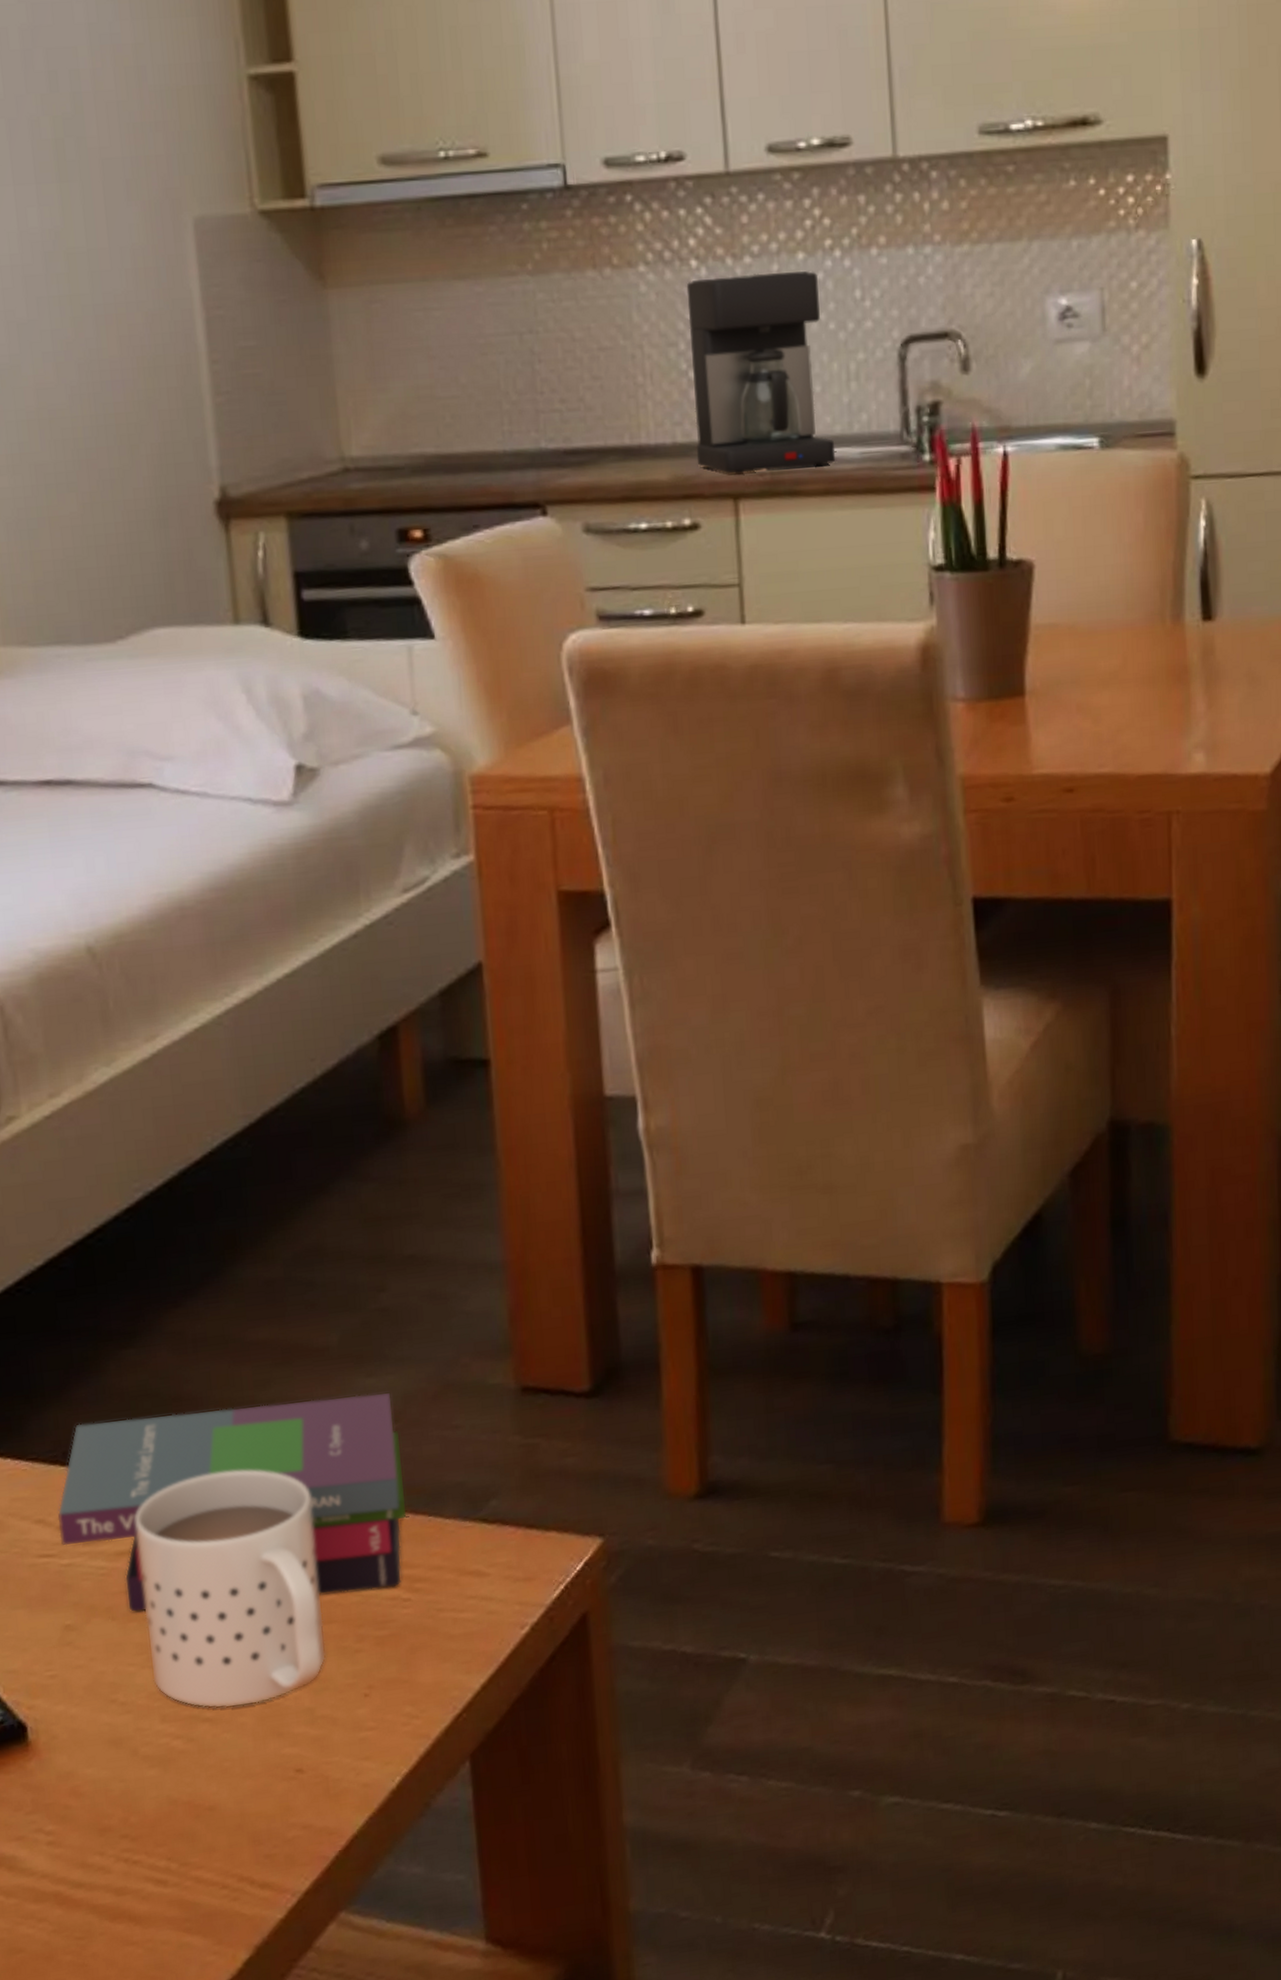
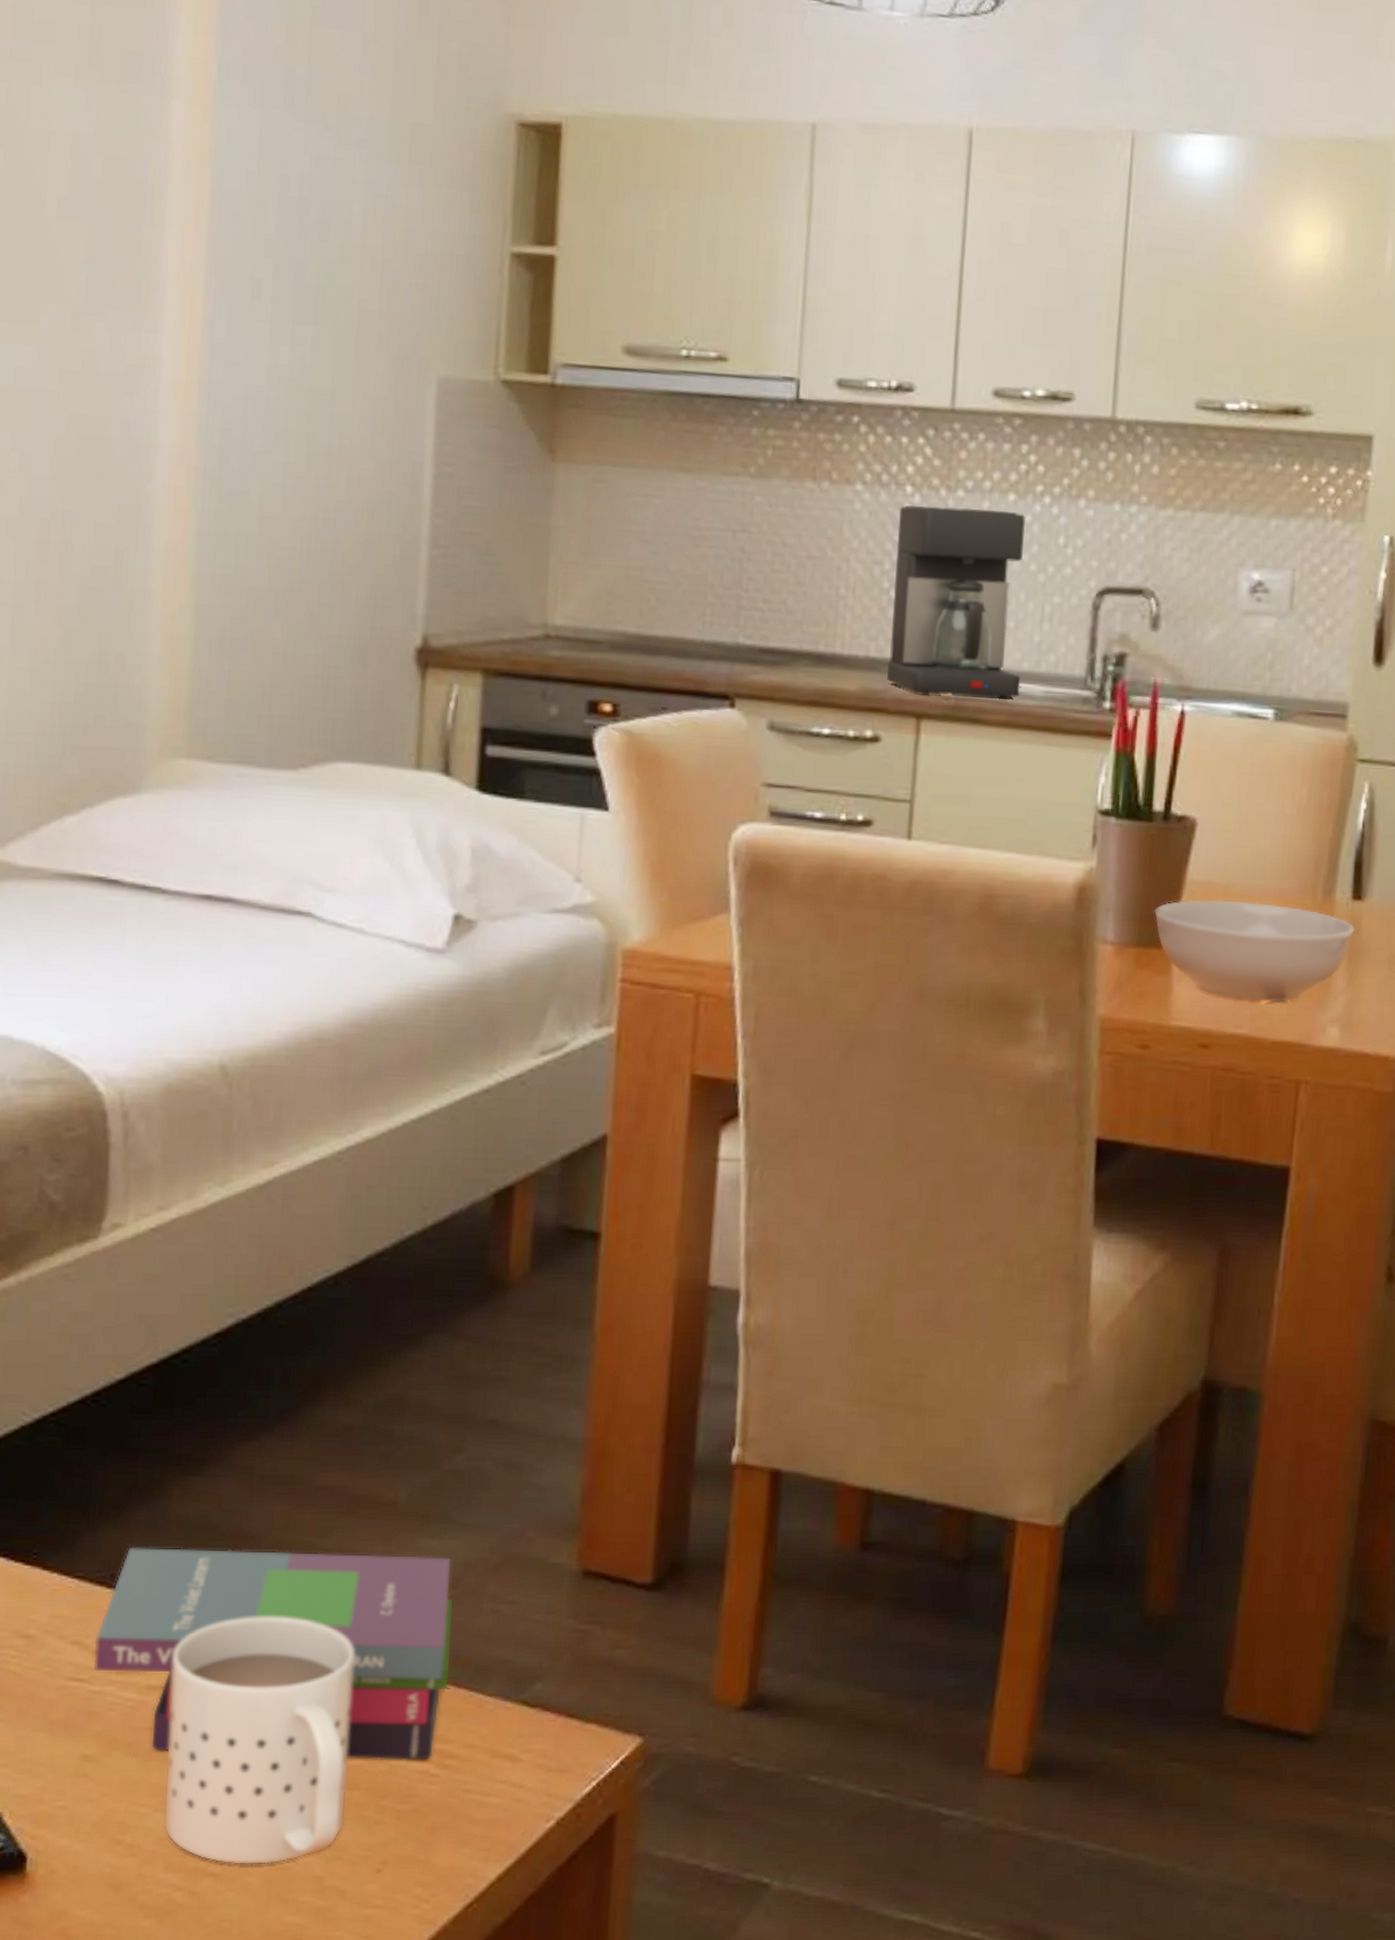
bowl: none [1000,636,1209,739] -> present [1153,899,1355,1002]

